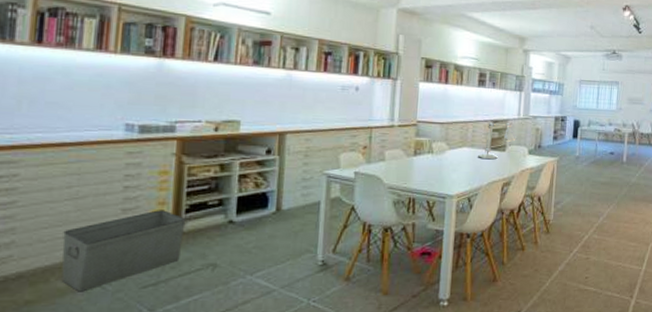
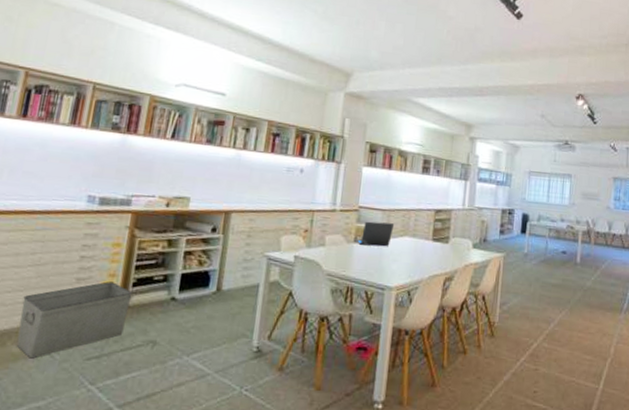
laptop: none [413,135,453,158] -> present [353,221,395,247]
desk lamp: present [478,122,517,160] -> none [420,211,462,252]

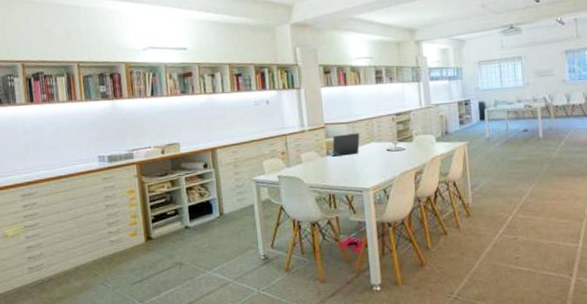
storage bin: present [16,281,133,359] -> none [72,221,154,289]
desk lamp: none [420,211,462,252] -> present [387,114,423,152]

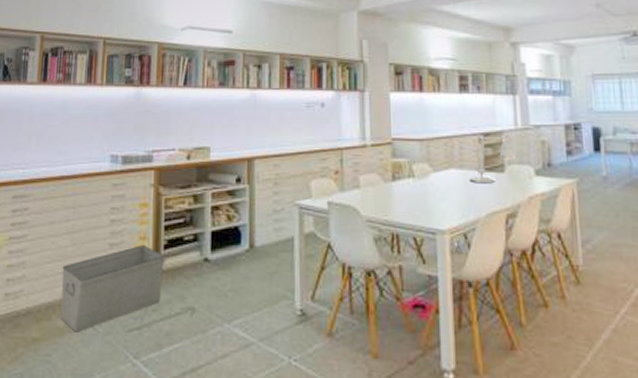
storage bin: none [72,221,154,289] -> present [60,245,165,332]
laptop: present [326,133,360,157] -> none [391,155,436,183]

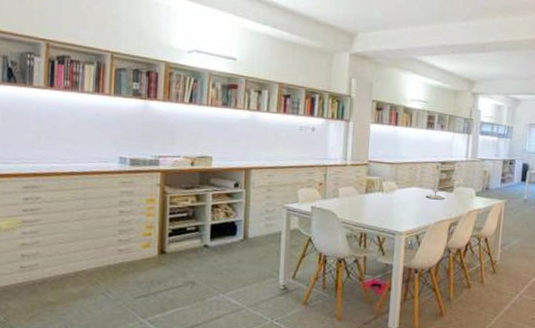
storage bin: present [60,245,165,332] -> none [74,232,169,298]

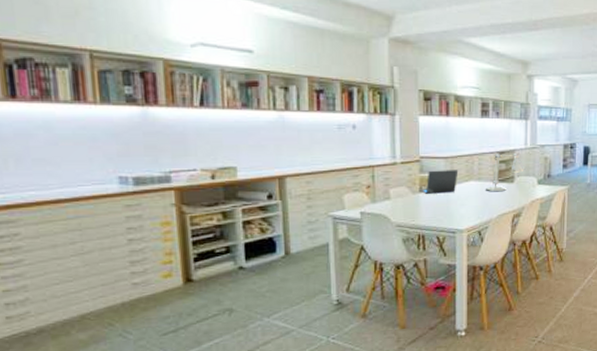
laptop: none [364,174,402,197] -> present [418,170,459,194]

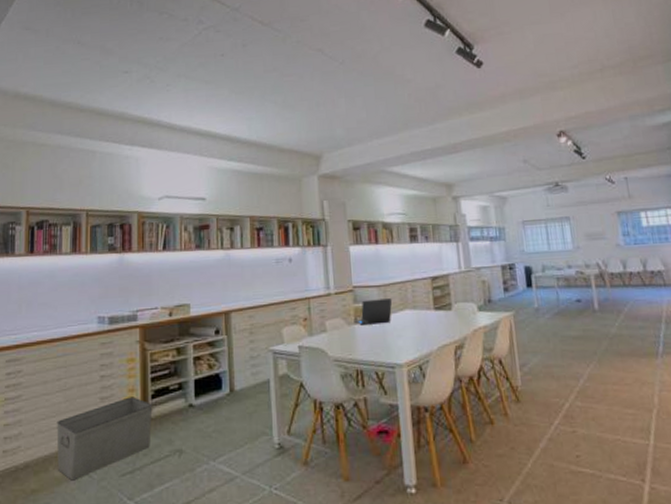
storage bin: none [75,260,196,342] -> present [57,397,153,481]
desk lamp: present [486,154,526,192] -> none [422,278,463,321]

